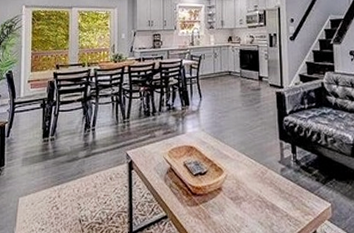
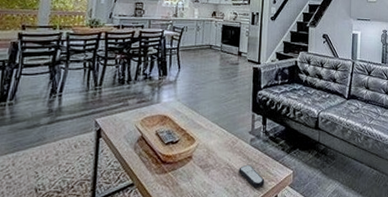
remote control: none [271,196,301,222] -> present [238,164,265,188]

